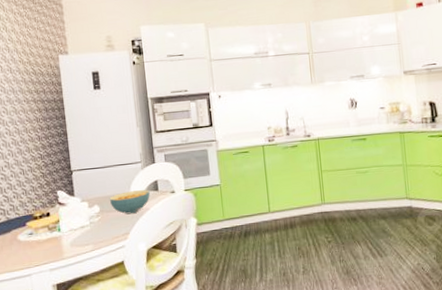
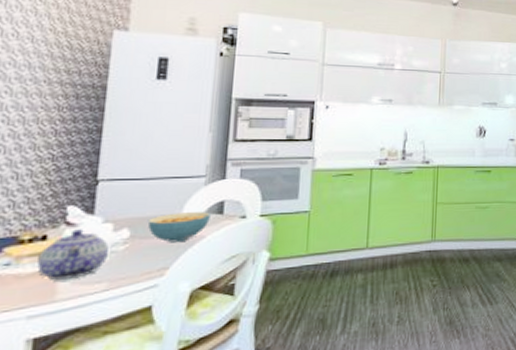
teapot: none [47,207,89,244] -> present [37,229,109,280]

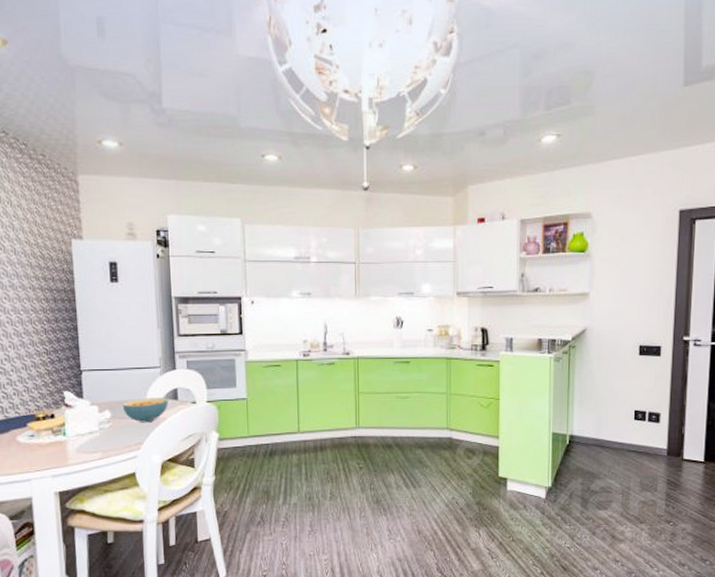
teapot: present [37,229,109,280] -> none [51,410,98,449]

